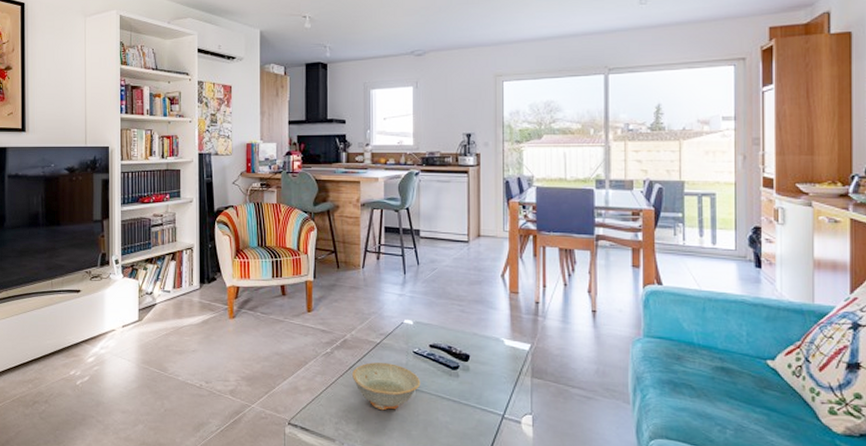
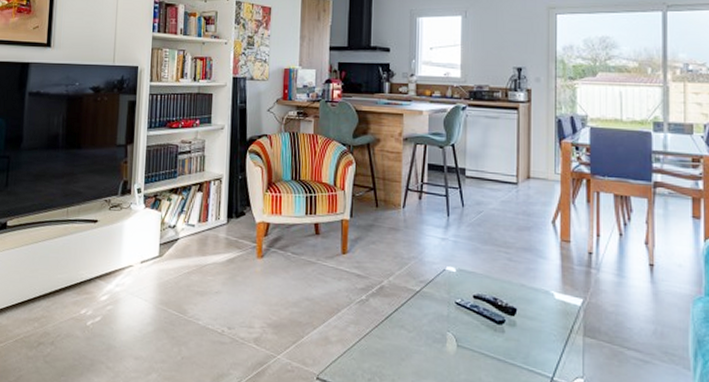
dish: present [352,362,421,411] -> none [388,313,463,368]

